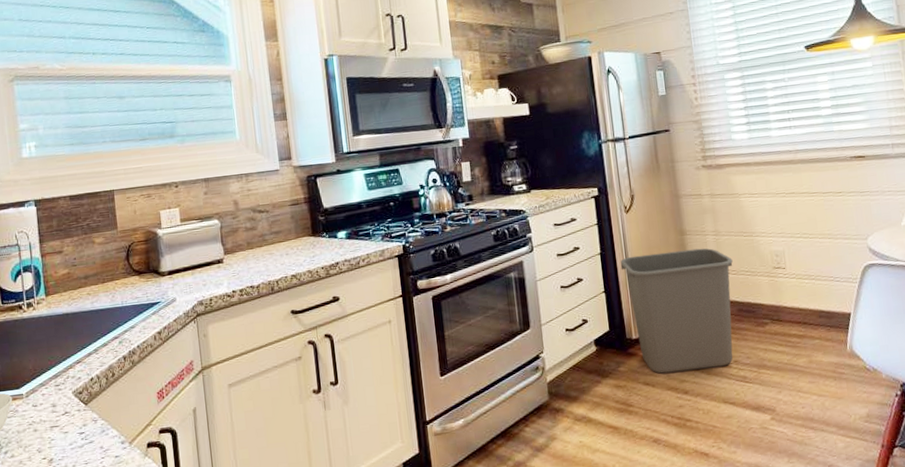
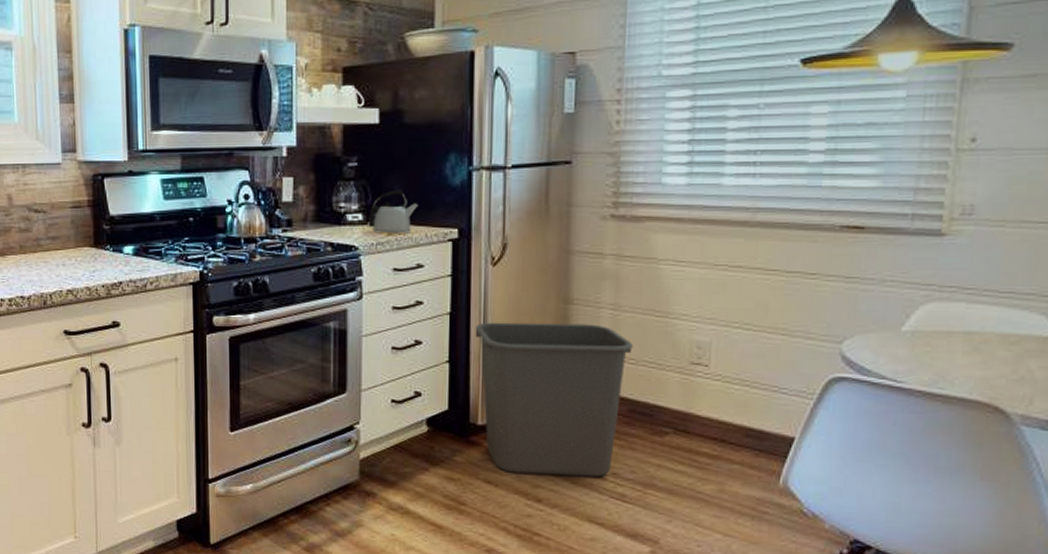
kettle: none [530,163,566,199] -> present [368,190,418,234]

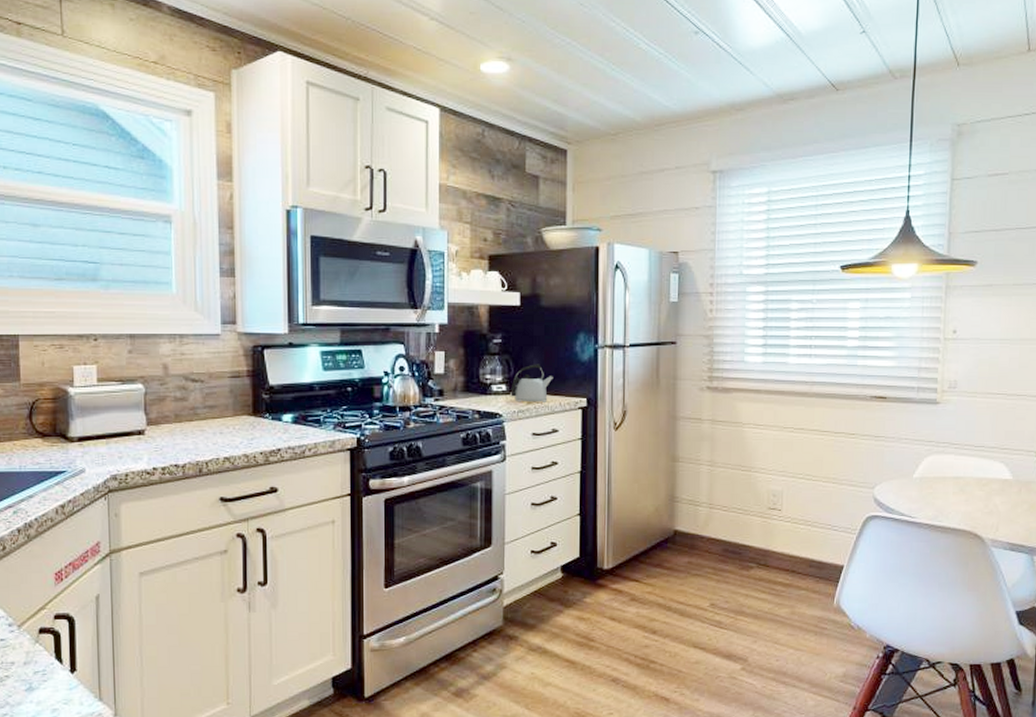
garbage can: present [475,322,633,477] -> none [601,478,725,609]

